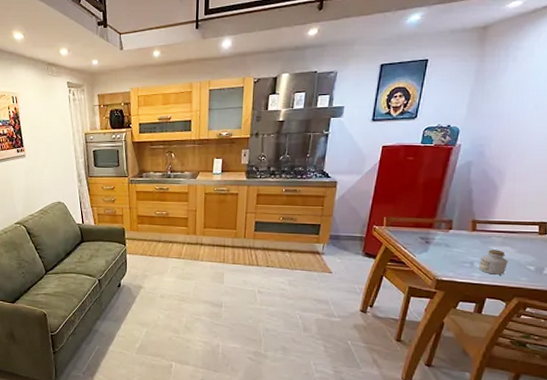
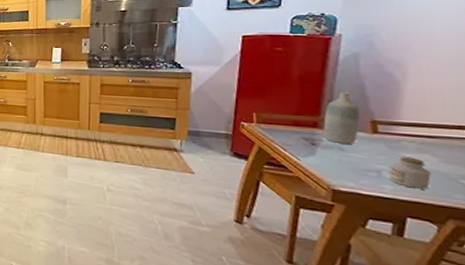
bottle: none [436,195,466,241] -> present [323,91,361,144]

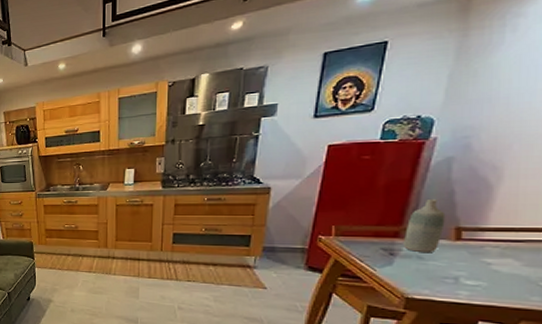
jar: present [389,156,431,190] -> none [467,262,511,293]

